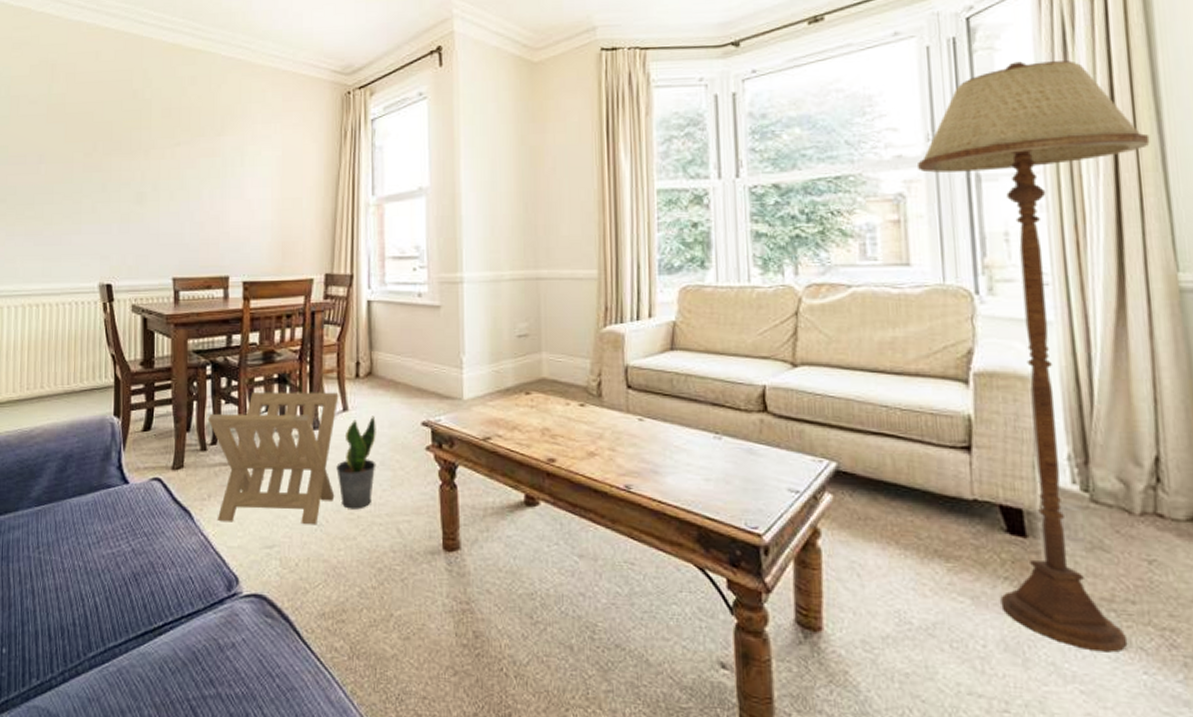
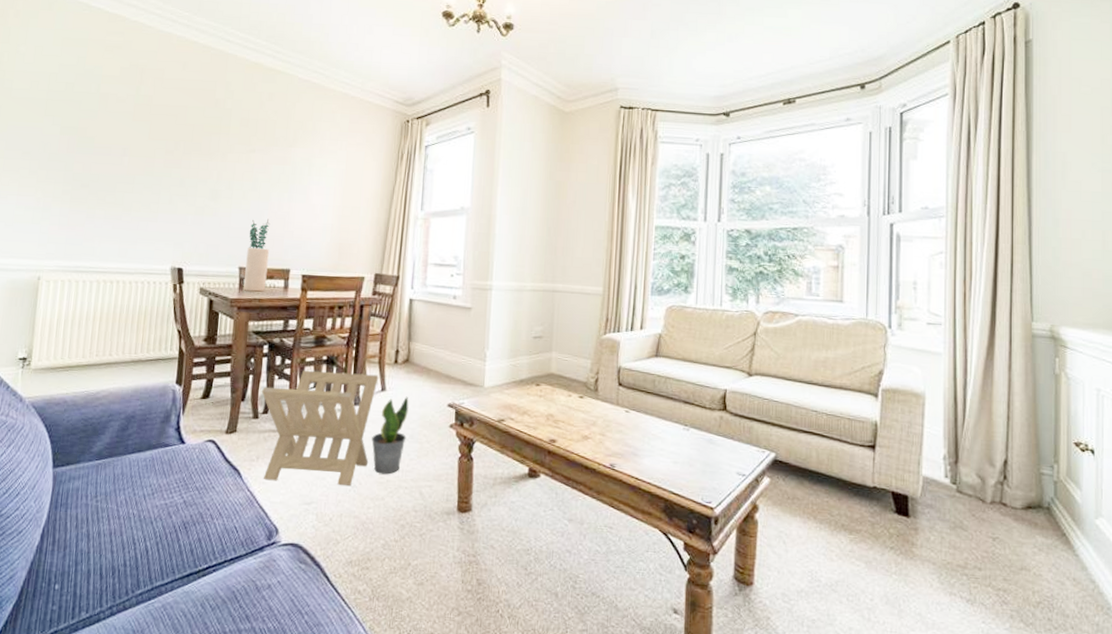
vase: none [179,220,204,306] -> present [243,219,270,293]
floor lamp: present [916,60,1150,653] -> none [854,151,1022,606]

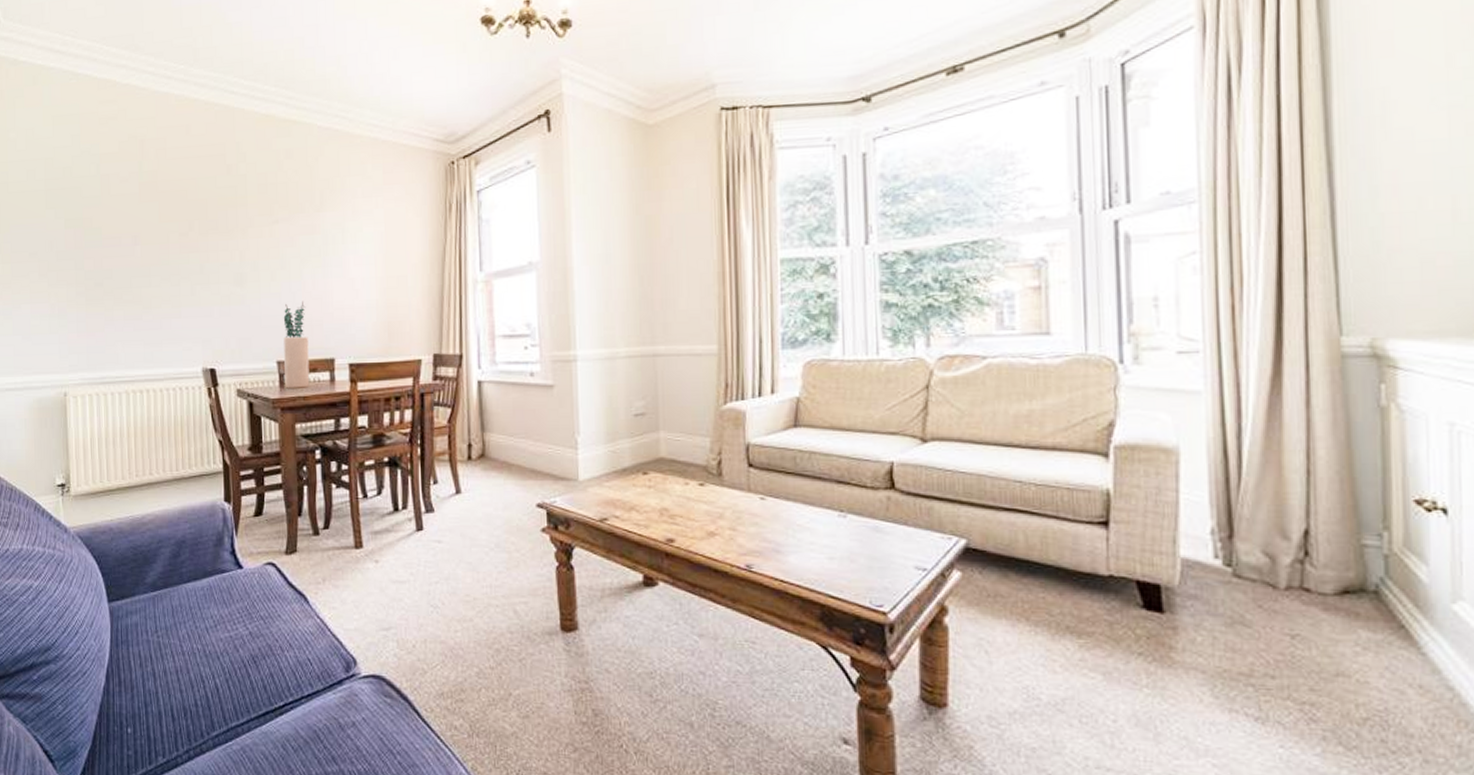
magazine rack: present [261,370,379,487] -> none [319,475,451,608]
potted plant: present [371,396,409,475] -> none [451,498,491,592]

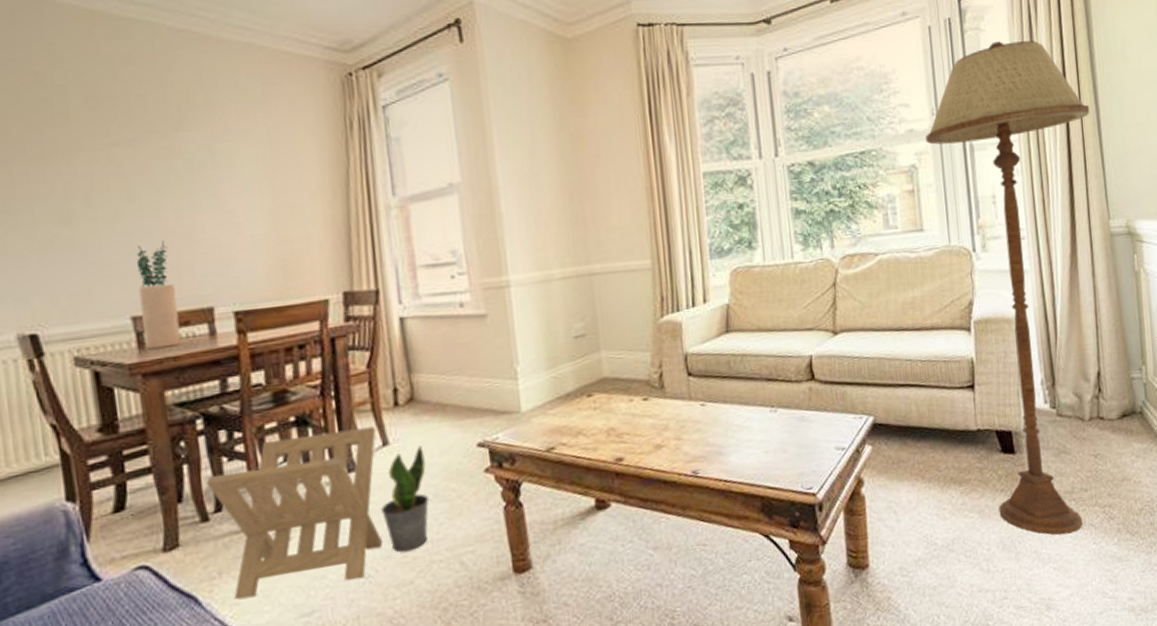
magazine rack: none [319,475,451,608] -> present [205,426,383,600]
potted plant: none [451,498,491,592] -> present [381,445,429,553]
floor lamp: none [1060,108,1319,727] -> present [925,41,1090,535]

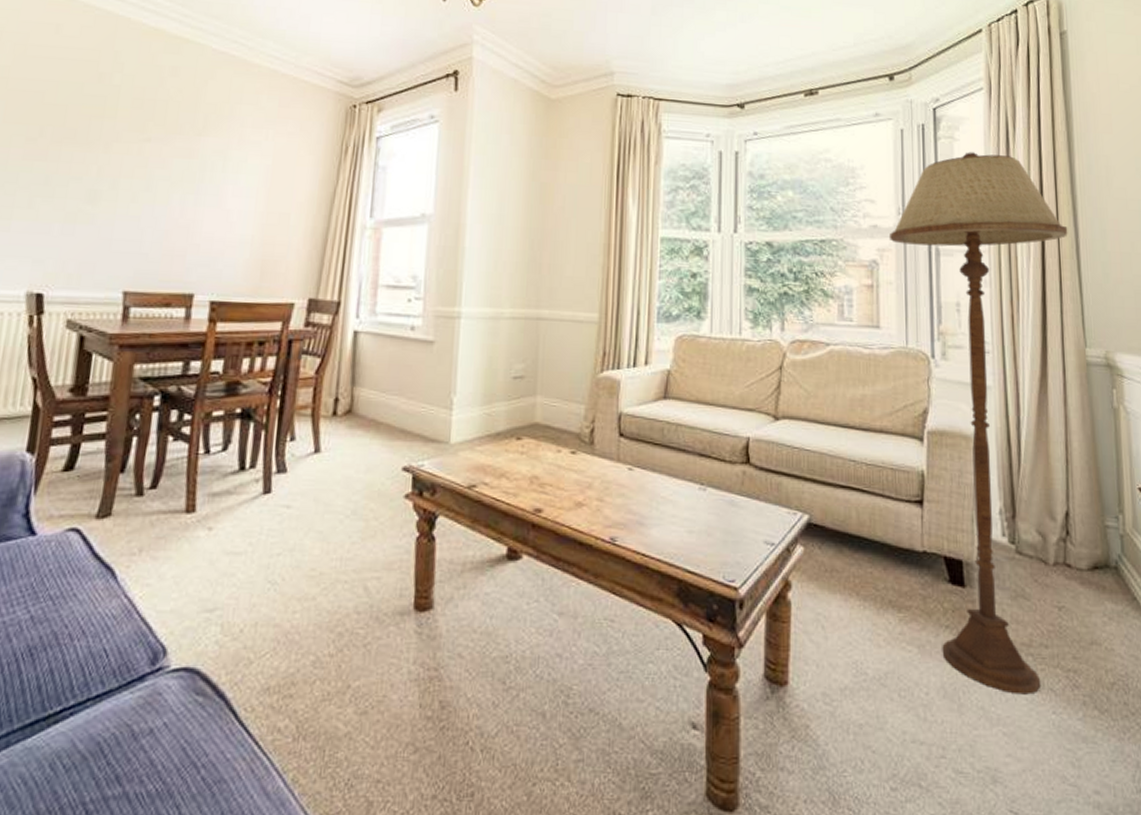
vase: present [136,240,181,351] -> none [128,228,169,326]
magazine rack: present [205,426,383,600] -> none [147,427,311,584]
potted plant: present [381,445,429,553] -> none [300,459,351,565]

